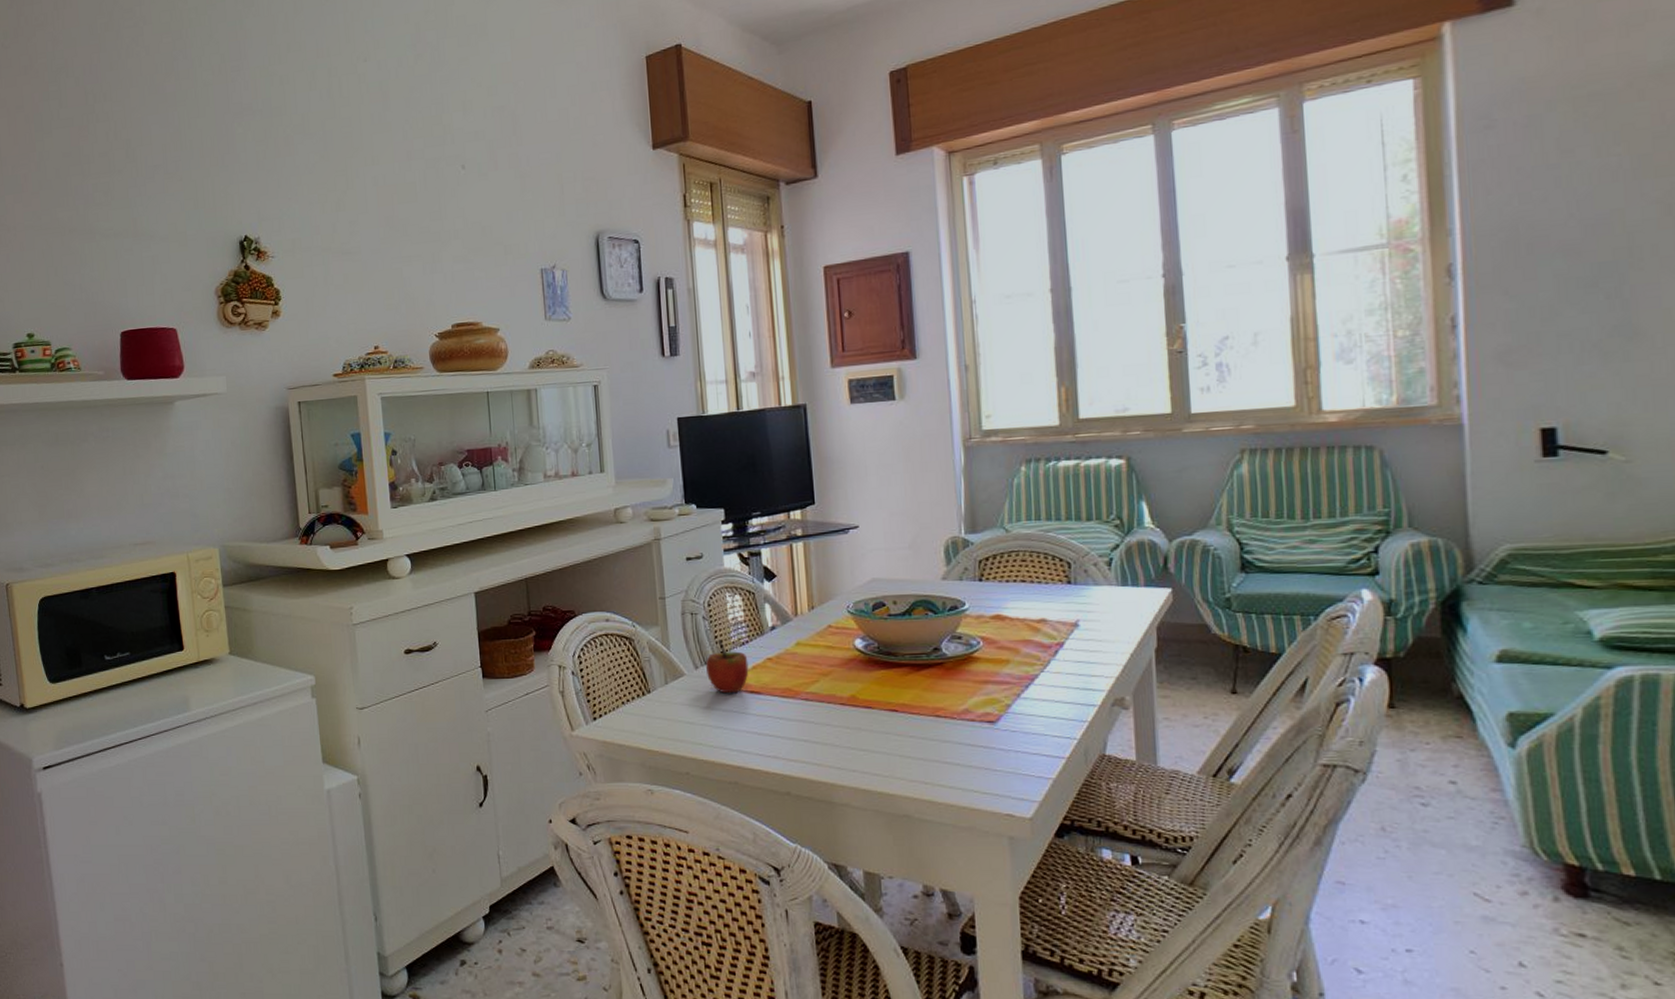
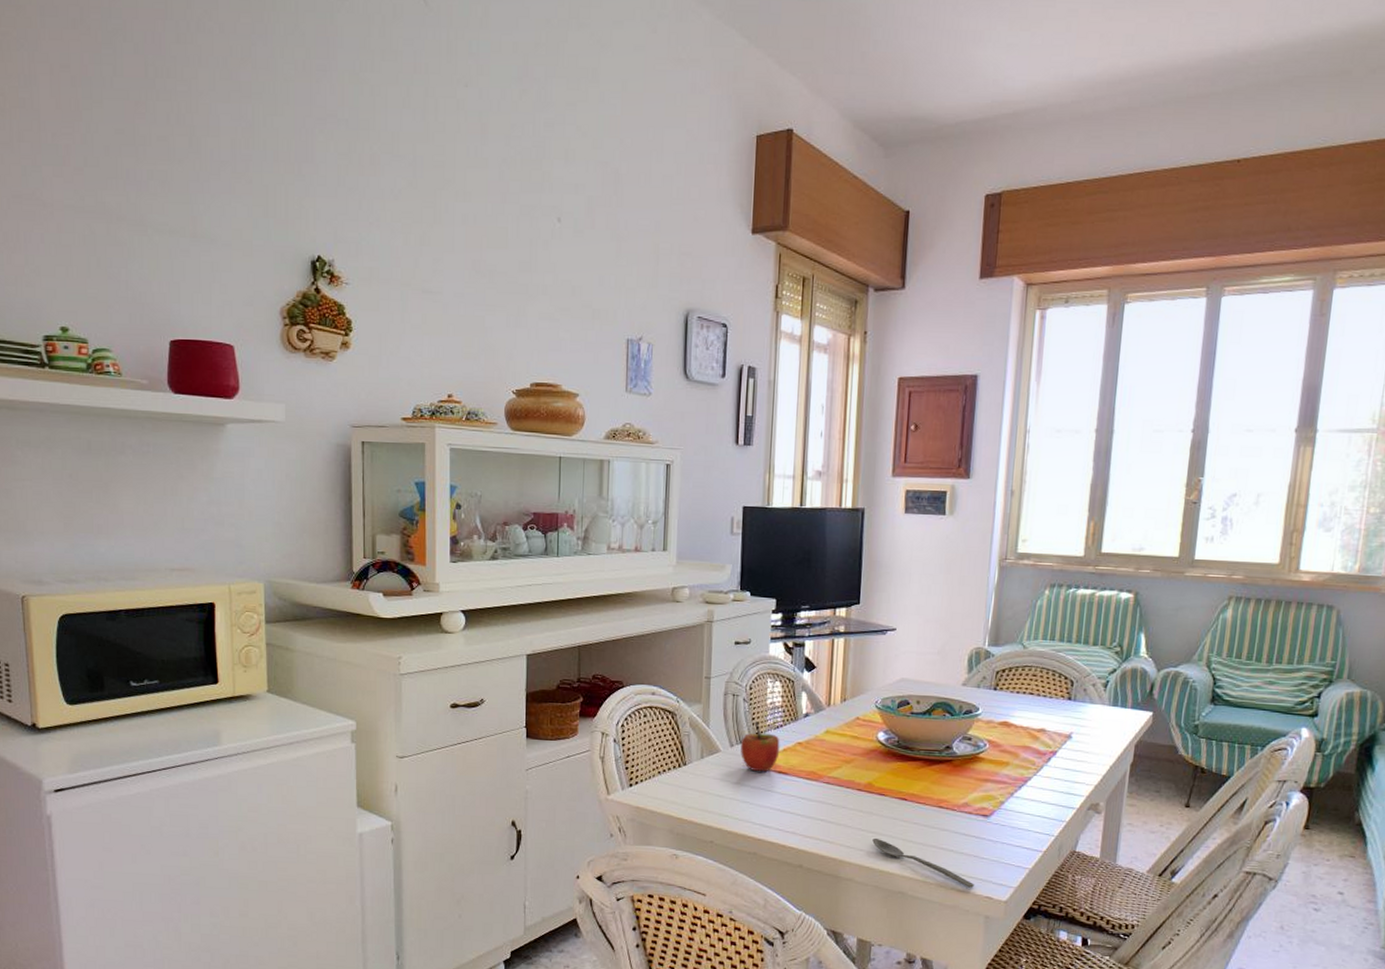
spoon: none [865,756,990,805] -> present [872,837,974,888]

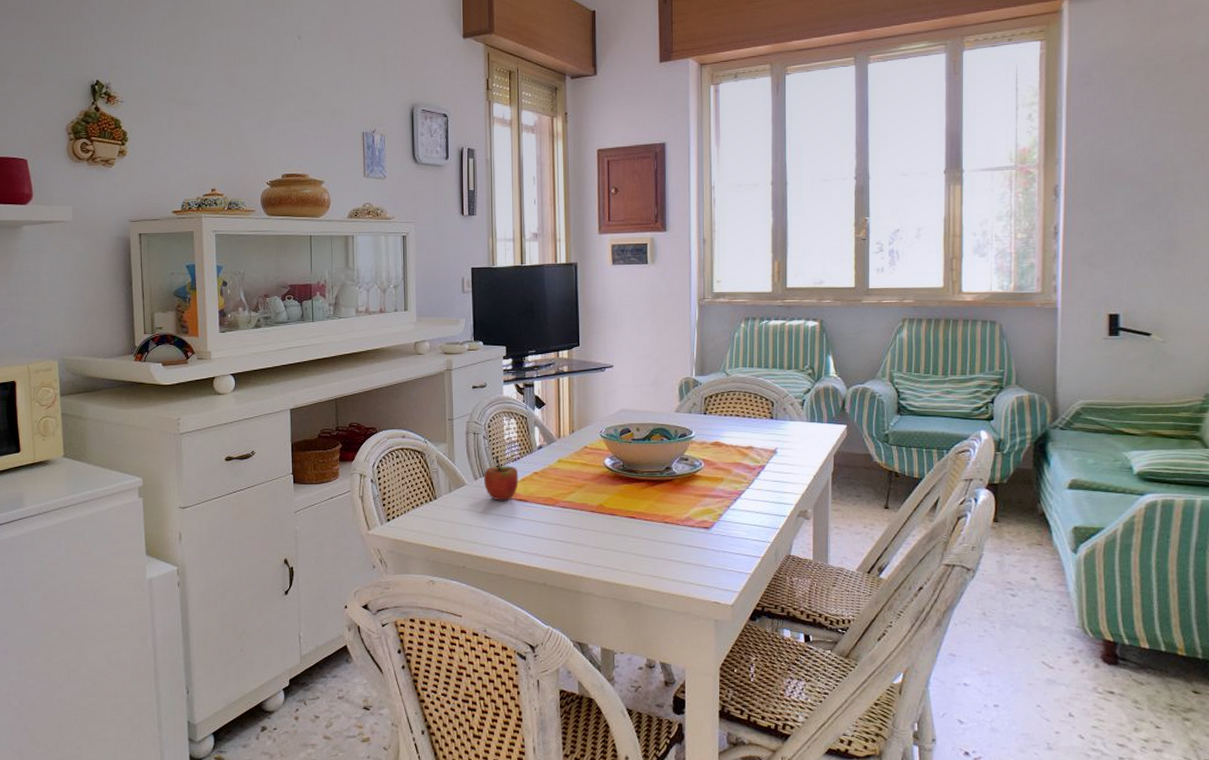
spoon: present [872,837,974,888] -> none [607,554,702,595]

